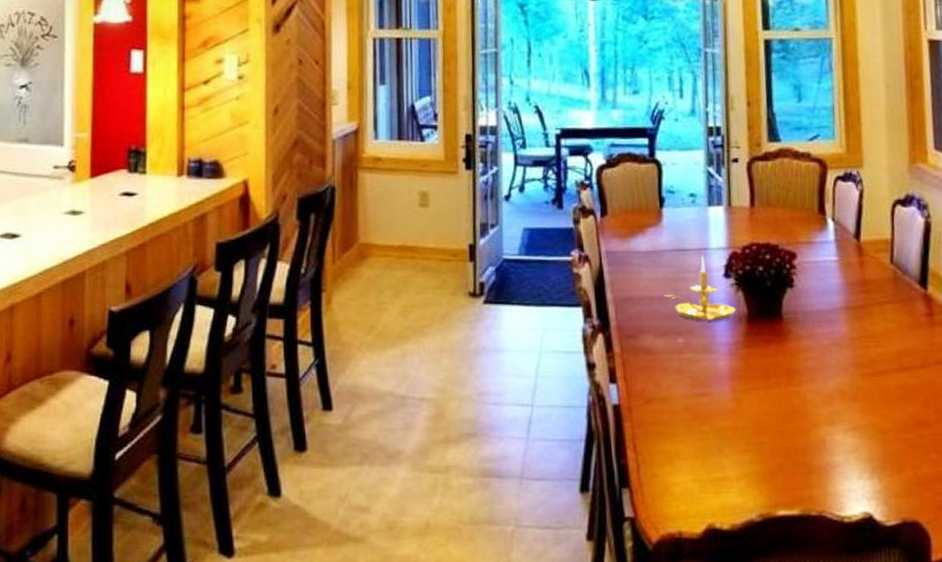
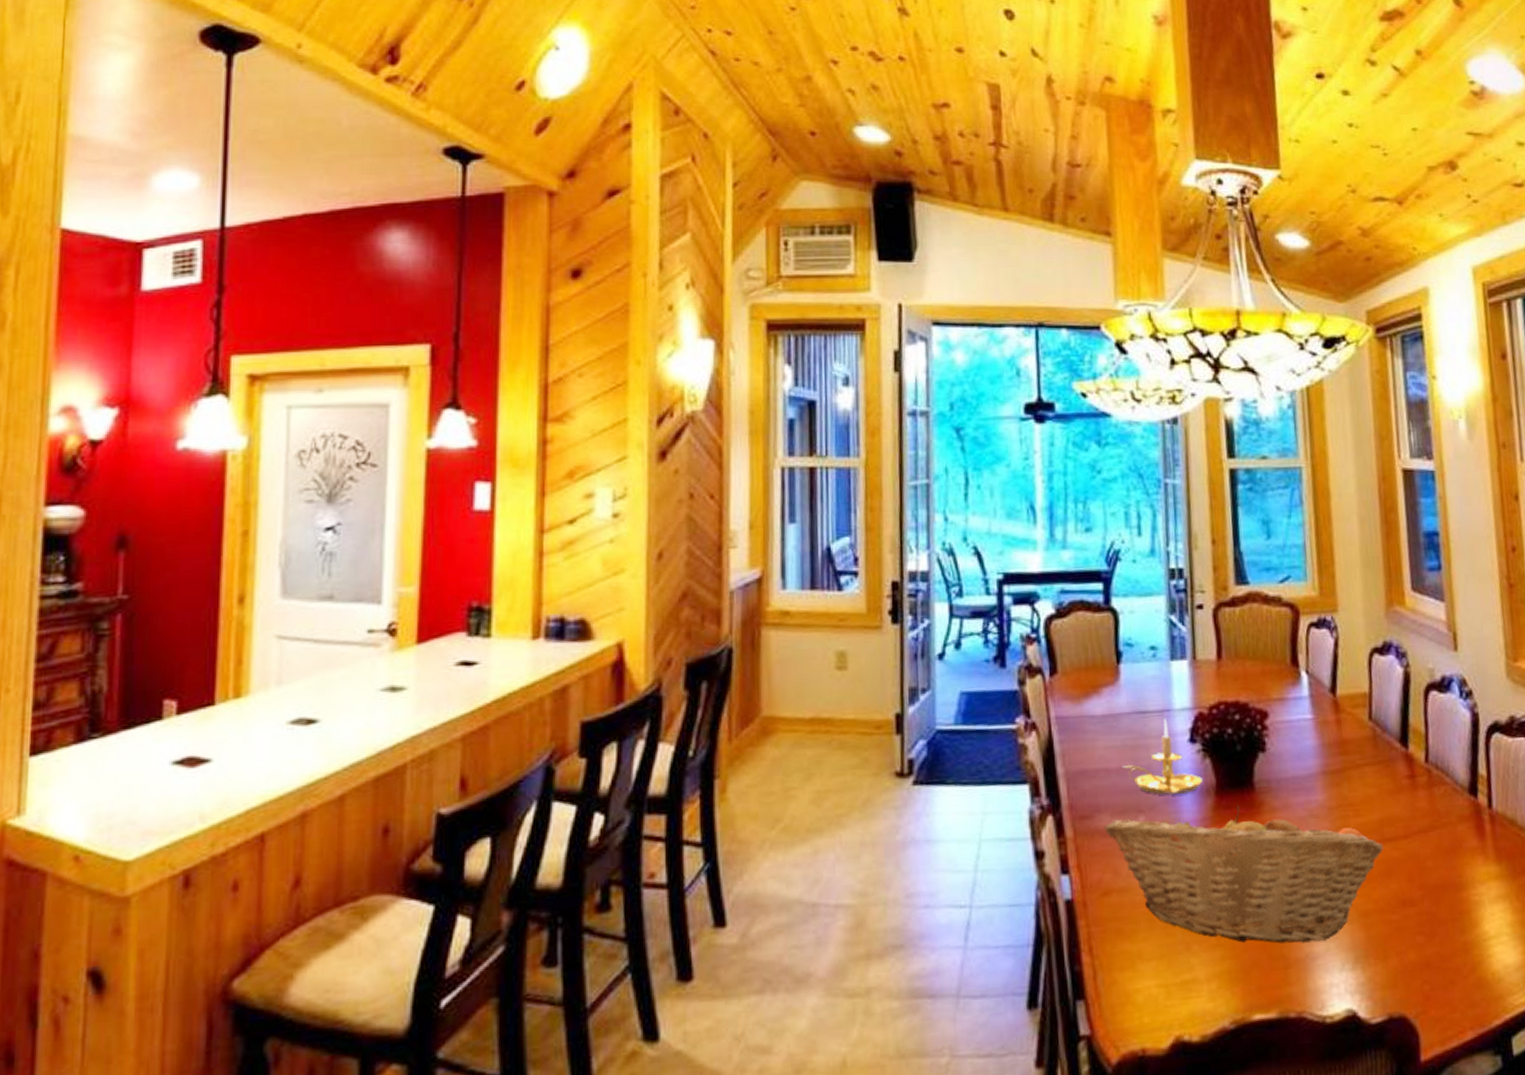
fruit basket: none [647,333,901,453] -> present [1104,805,1383,944]

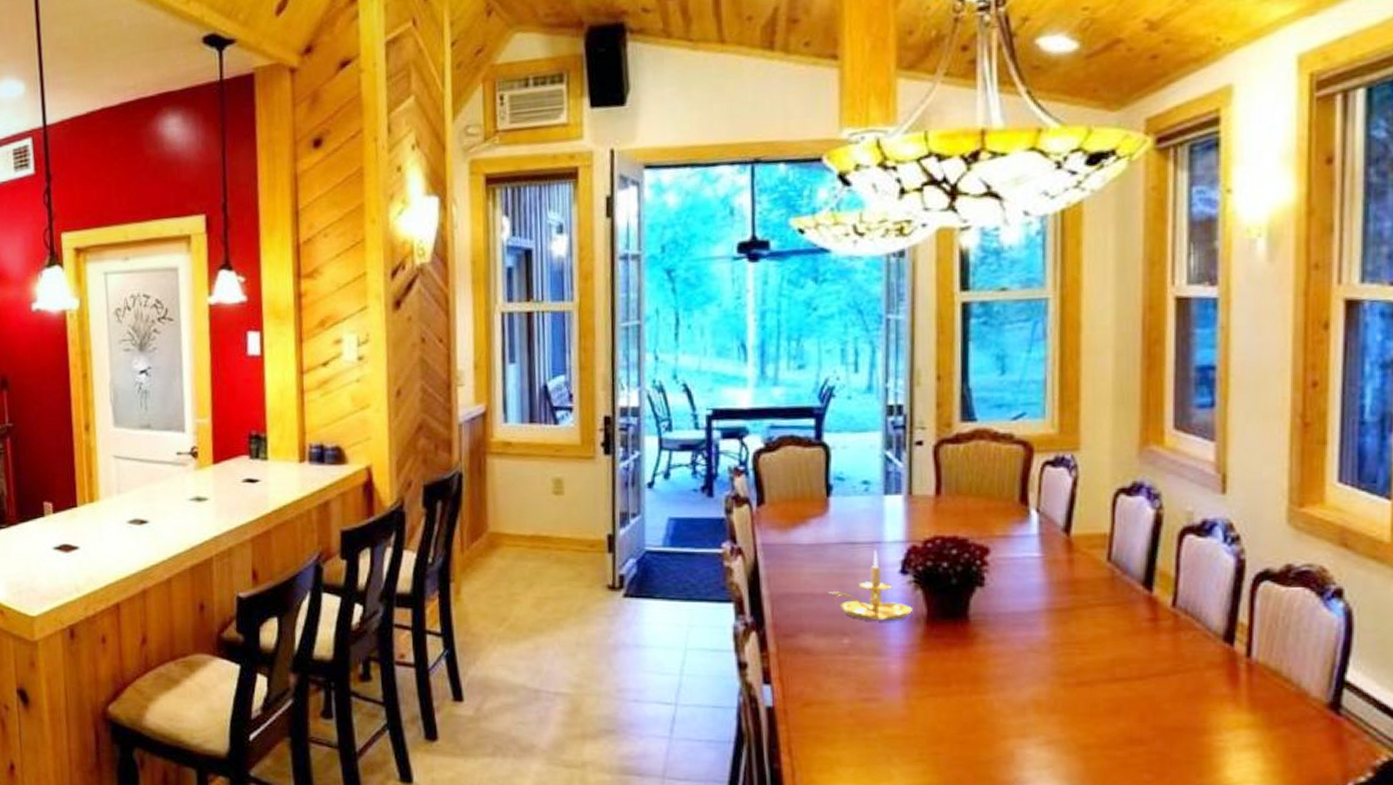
fruit basket: present [1104,805,1383,944] -> none [807,635,1112,768]

